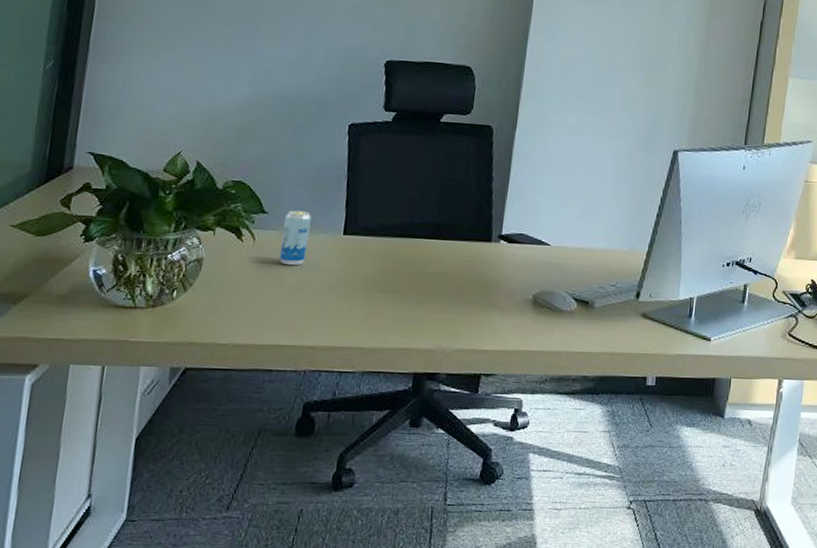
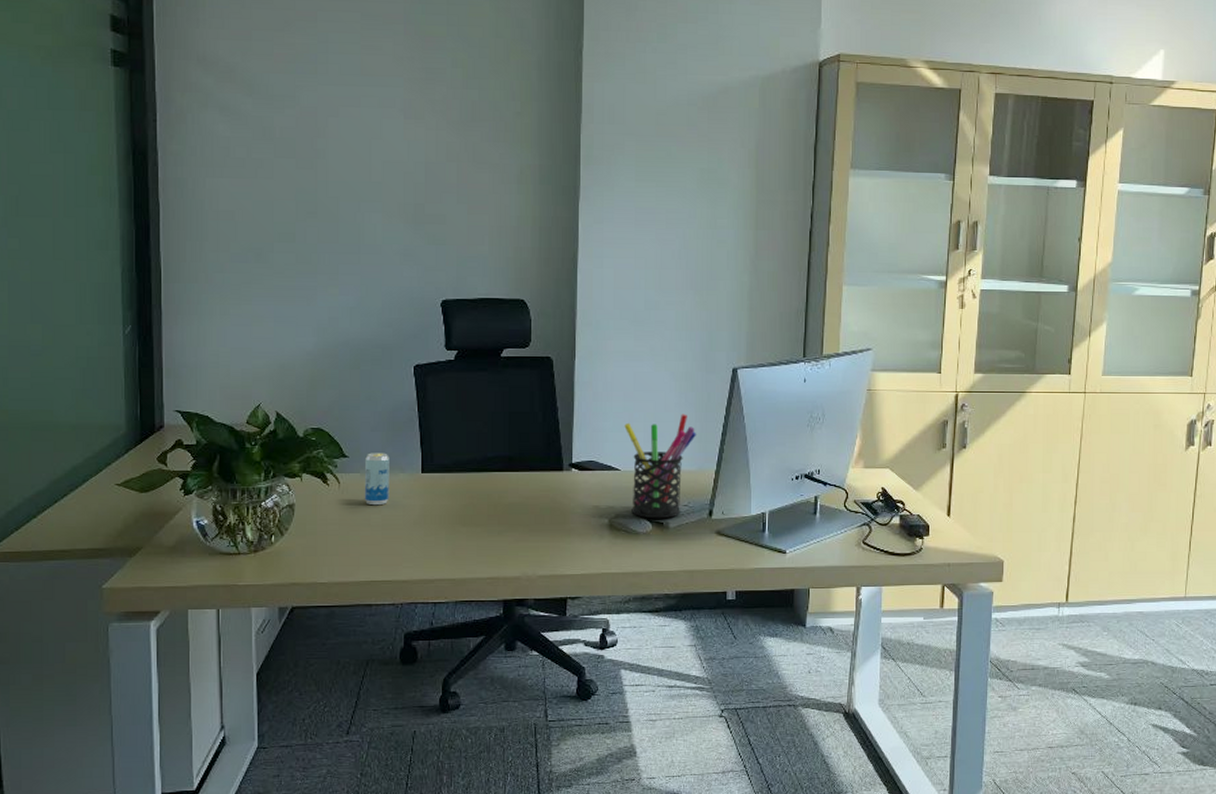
pen holder: none [557,192,632,298] -> present [624,414,697,519]

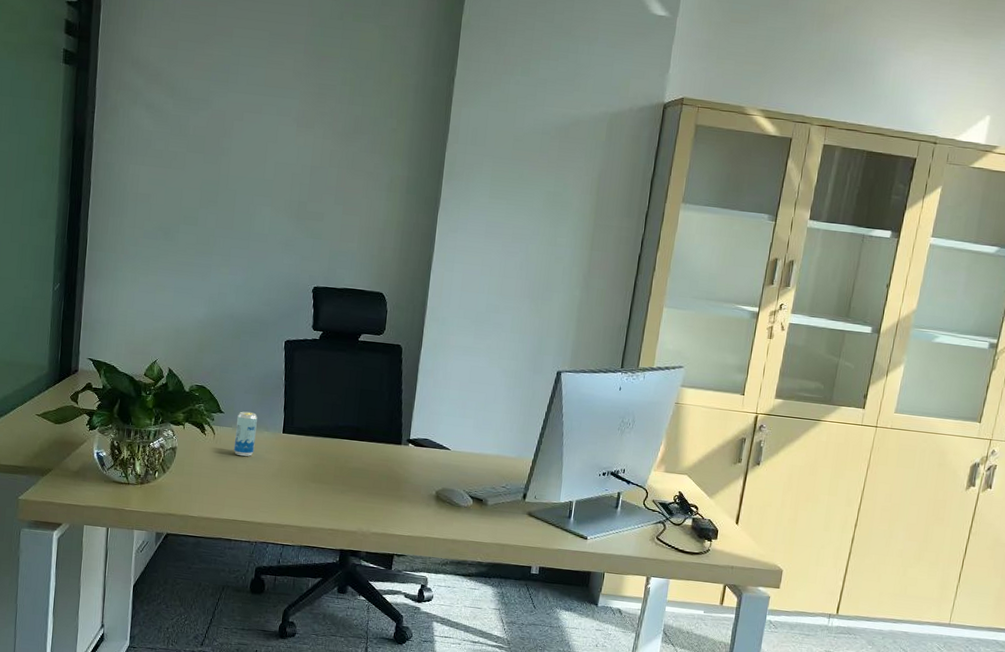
pen holder: present [624,414,697,519] -> none [456,406,520,497]

